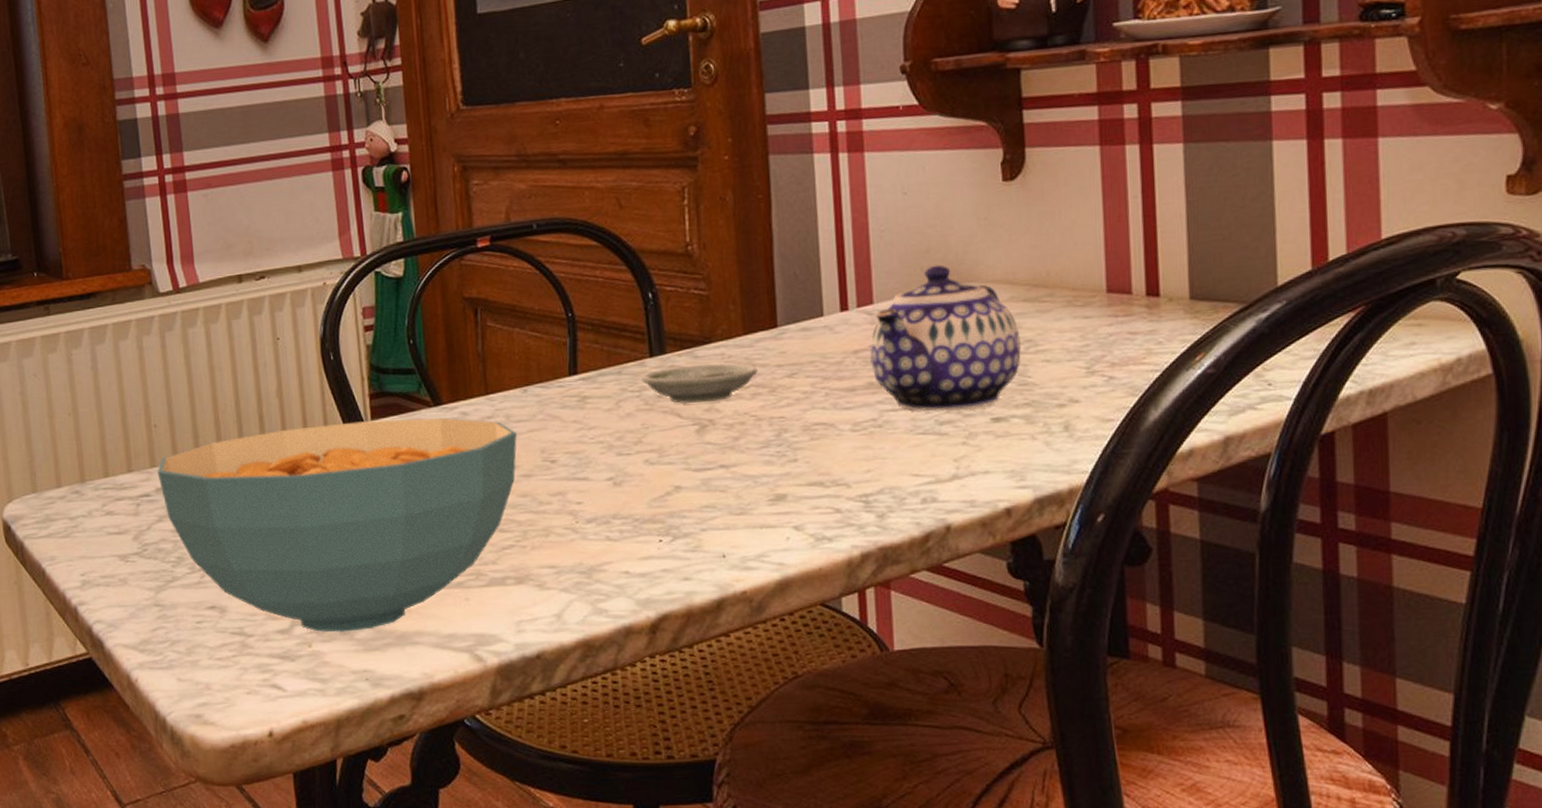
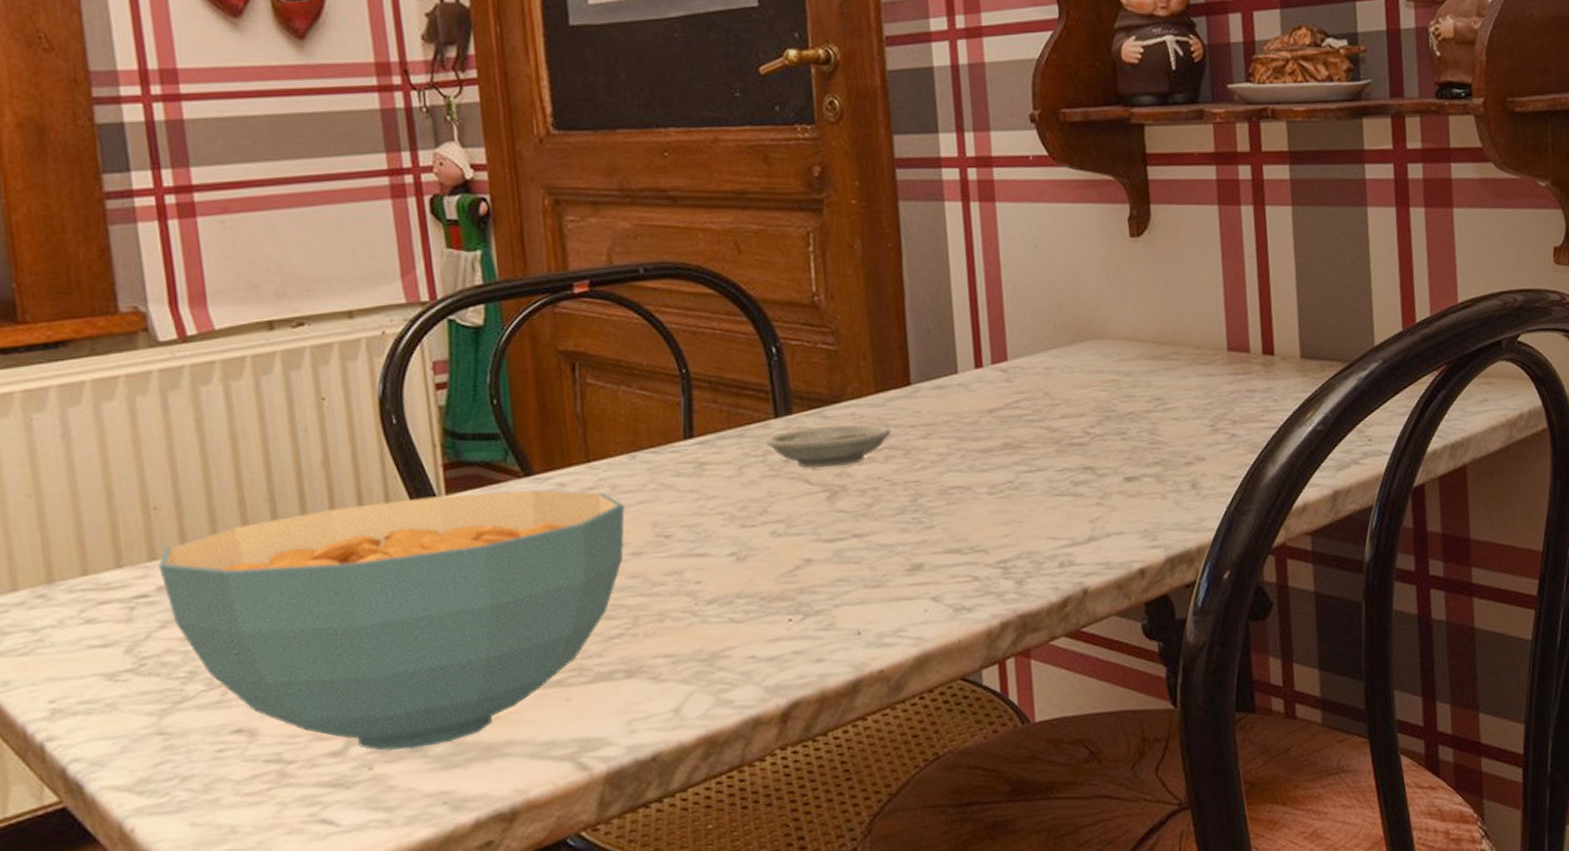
teapot: present [869,264,1021,411] -> none [1004,321,1151,472]

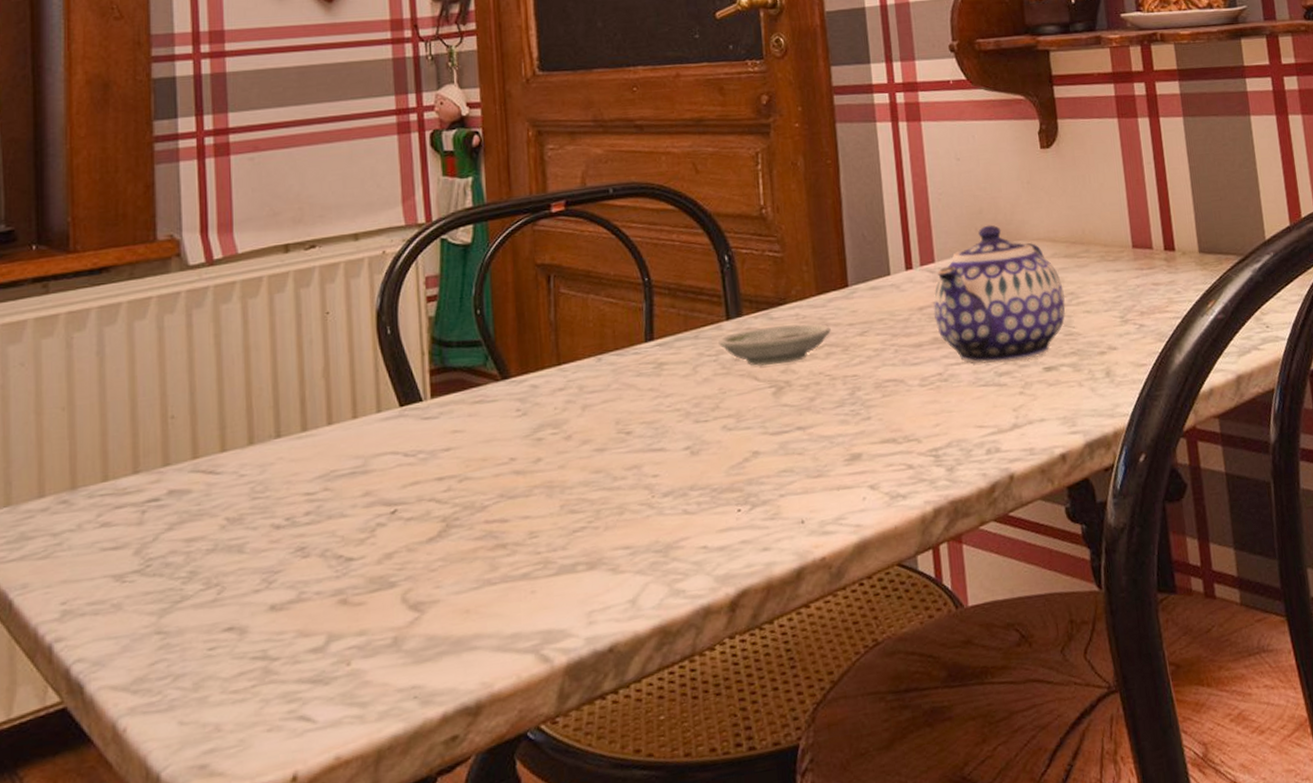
cereal bowl: present [158,490,625,751] -> none [171,392,590,647]
teapot: none [1004,321,1151,472] -> present [933,224,1066,364]

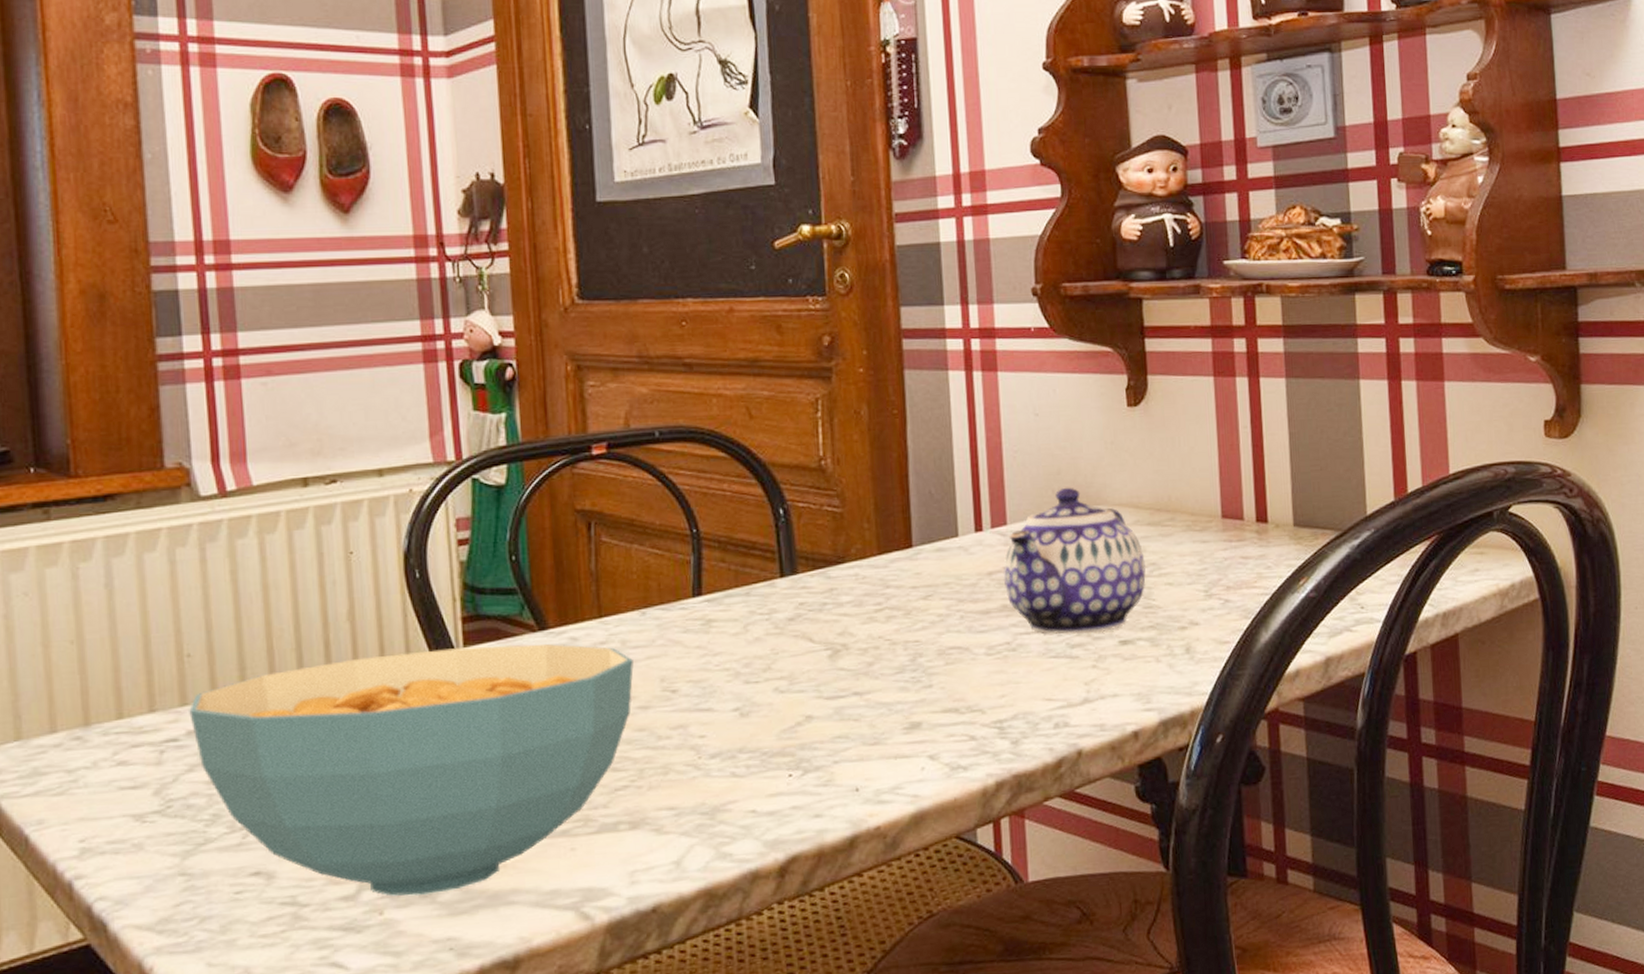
cereal bowl: none [171,392,590,647] -> present [189,644,634,896]
saucer: present [718,323,831,366] -> none [771,584,893,627]

